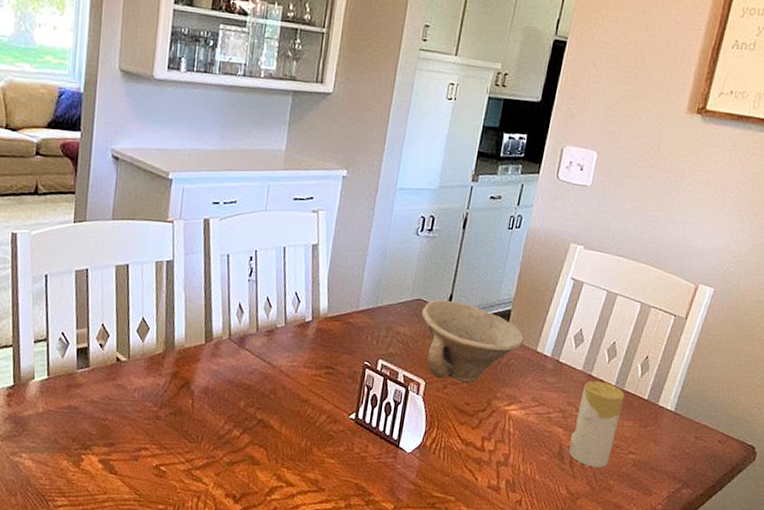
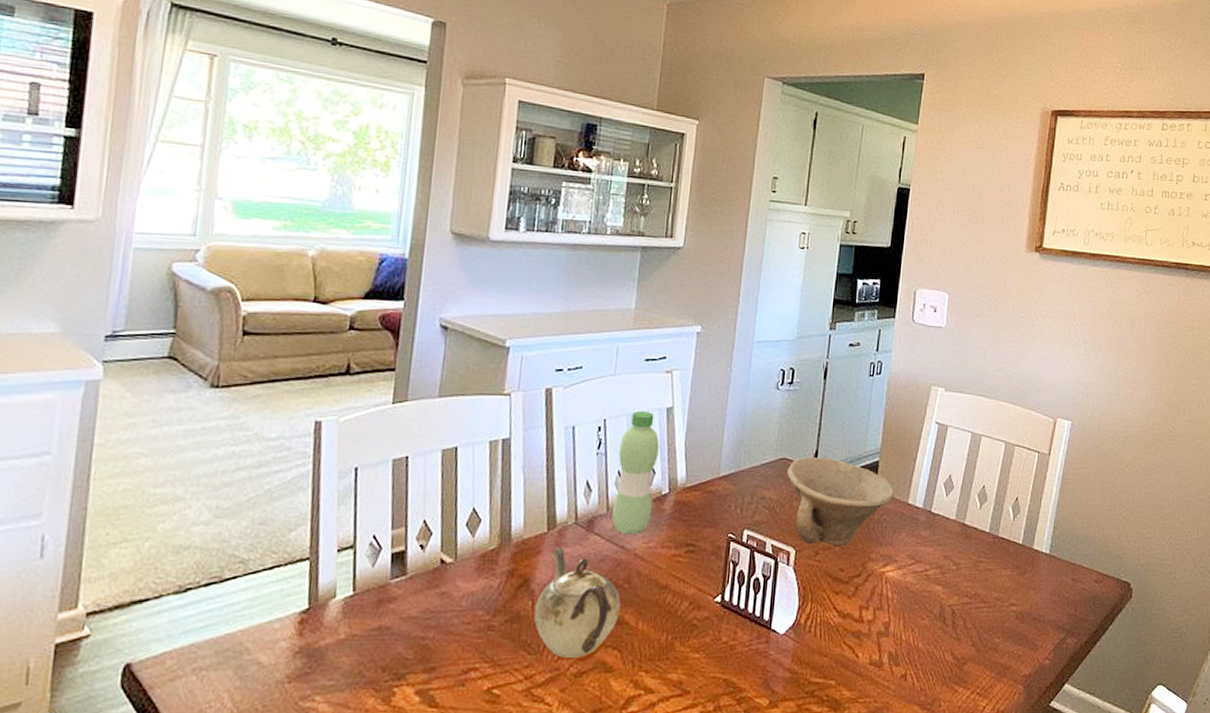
teapot: none [193,357,267,450] -> present [533,547,621,658]
water bottle: none [261,245,305,354] -> present [612,411,660,535]
candle: present [569,380,625,468] -> none [950,529,1000,626]

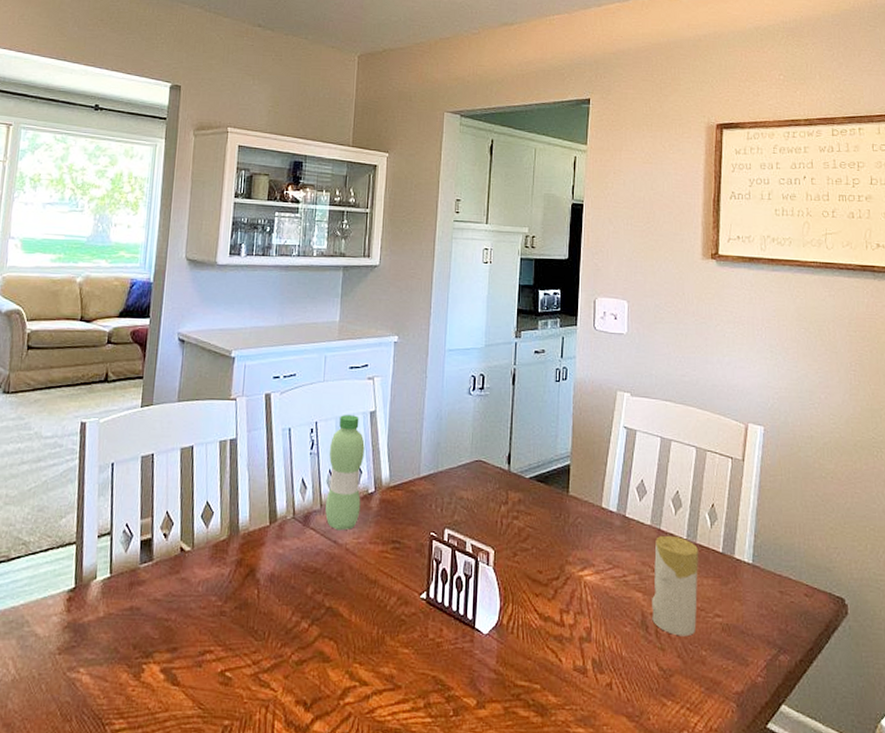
teapot: present [533,547,621,658] -> none [259,540,335,646]
bowl: present [787,457,895,546] -> none [483,460,588,548]
candle: none [950,529,1000,626] -> present [652,535,699,637]

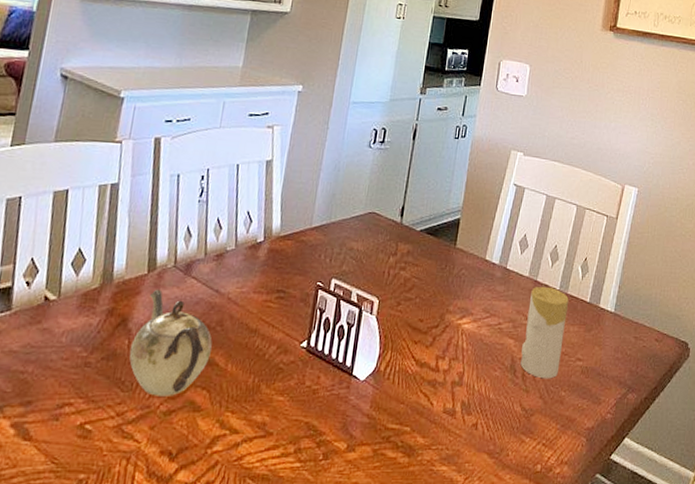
teapot: none [259,540,335,646] -> present [129,289,212,396]
water bottle: present [325,415,365,531] -> none [209,163,258,280]

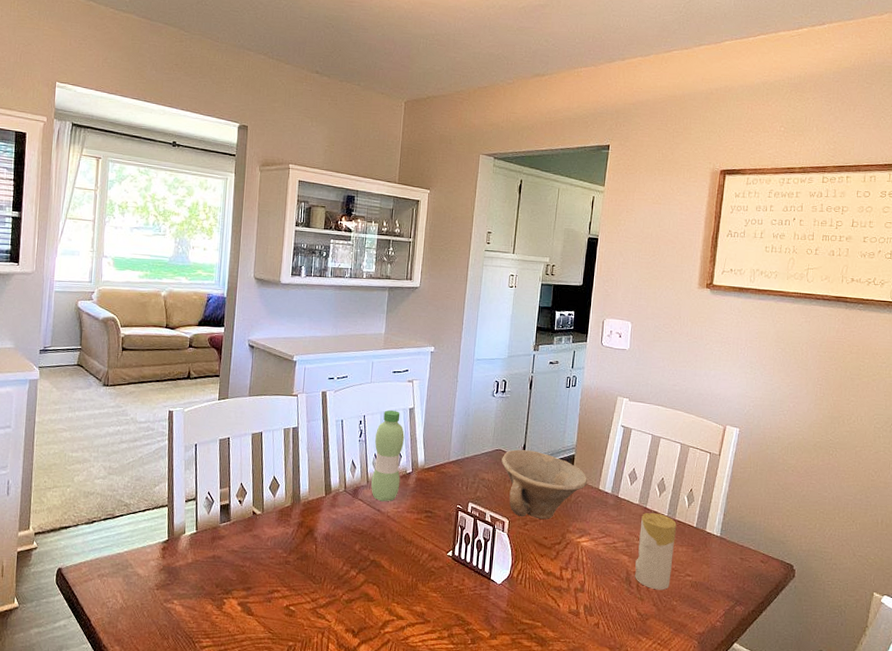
teapot: present [129,289,212,396] -> none [317,508,378,589]
water bottle: none [209,163,258,280] -> present [371,410,405,502]
bowl: none [374,212,474,298] -> present [501,449,588,520]

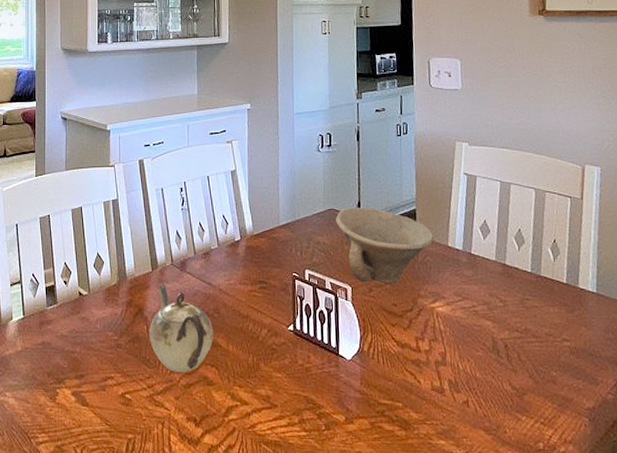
teapot: none [317,508,378,589] -> present [149,283,213,372]
water bottle: present [371,410,405,502] -> none [198,175,229,274]
candle: present [635,512,677,590] -> none [501,269,546,359]

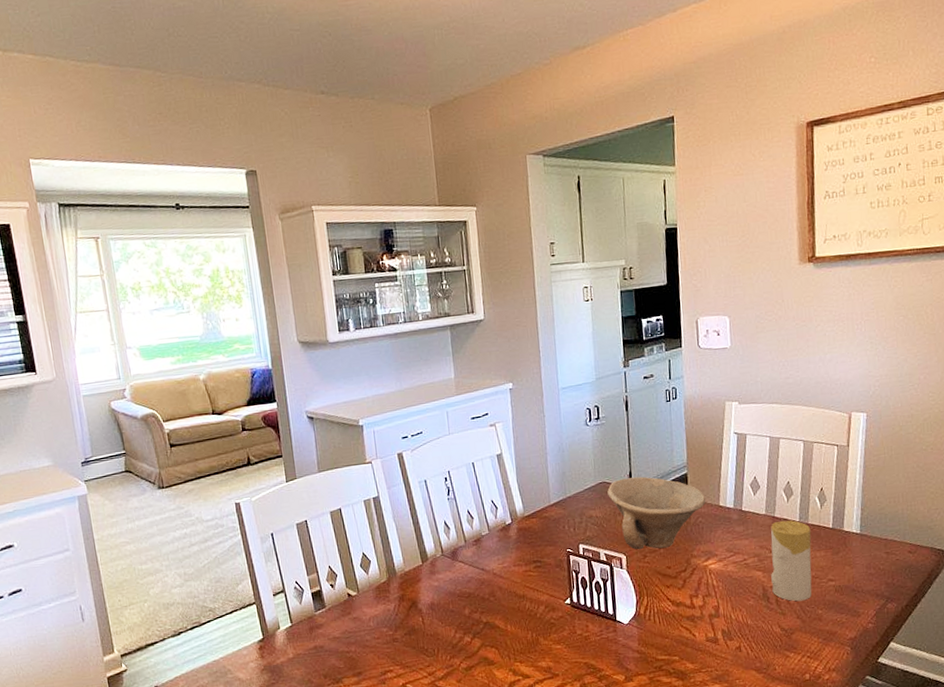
teapot: present [149,283,213,372] -> none [424,575,491,657]
candle: none [501,269,546,359] -> present [771,520,812,602]

